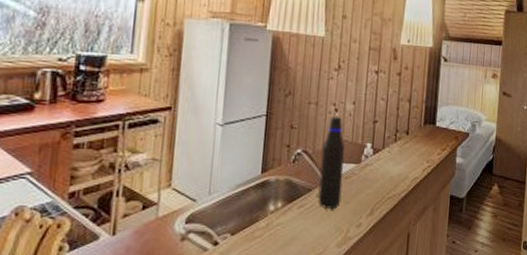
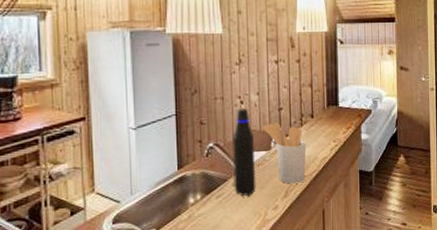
utensil holder: none [354,135,399,202] -> present [262,122,307,184]

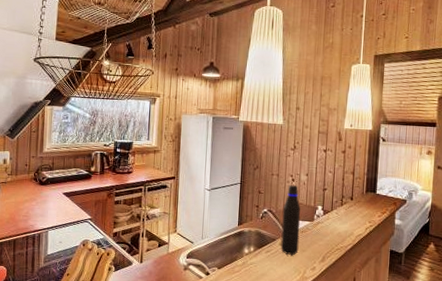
utensil holder: present [262,122,307,184] -> none [308,199,345,252]

